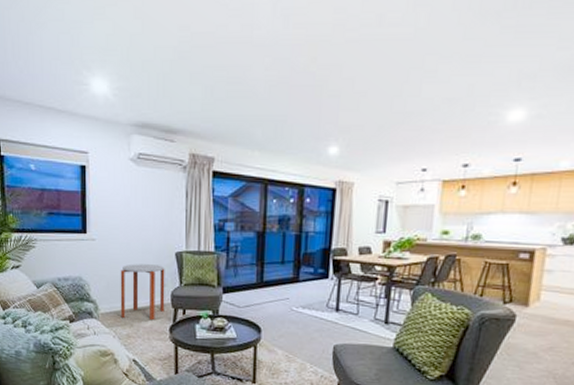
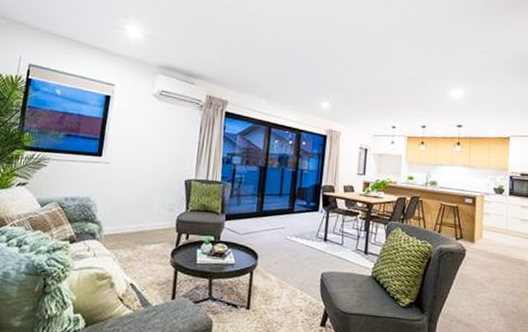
side table: present [120,264,165,321] -> none [123,188,174,244]

